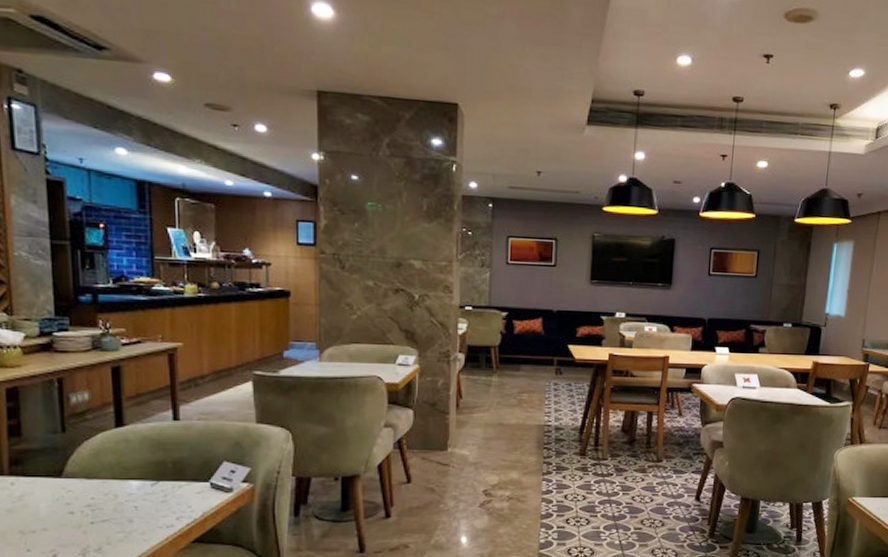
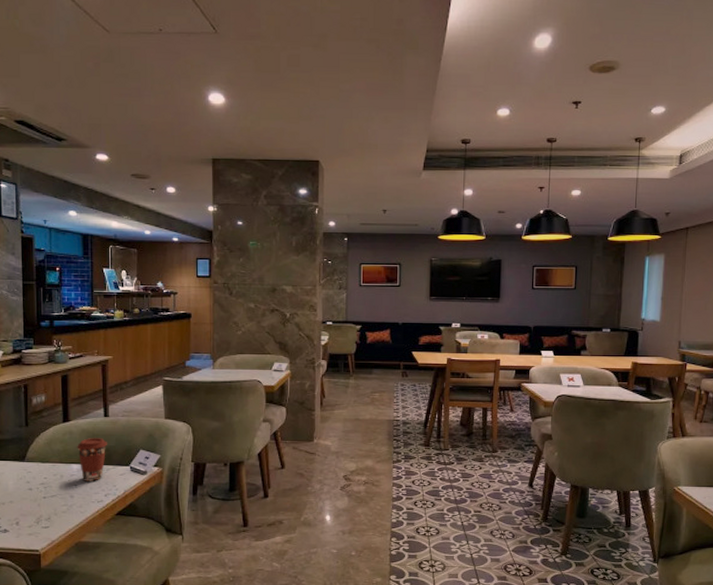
coffee cup: none [136,447,178,502] -> present [77,438,107,481]

